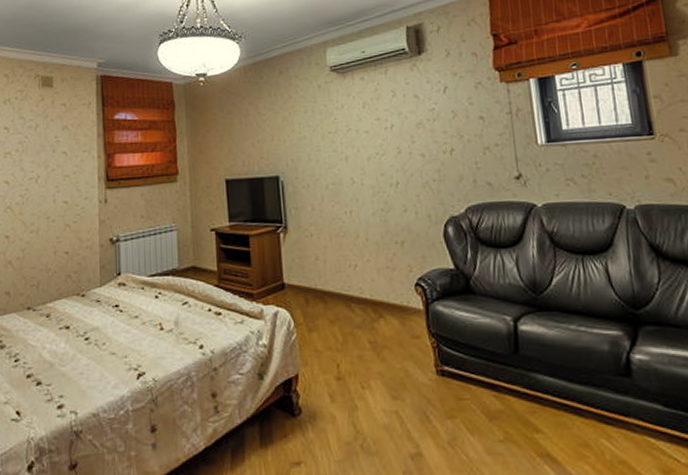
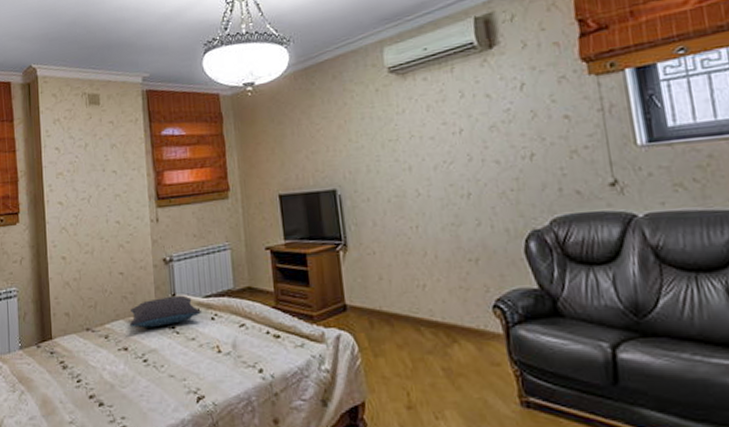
pillow: none [72,274,145,307] -> present [129,295,201,328]

